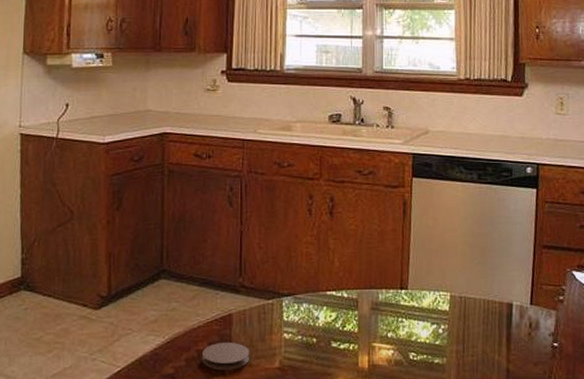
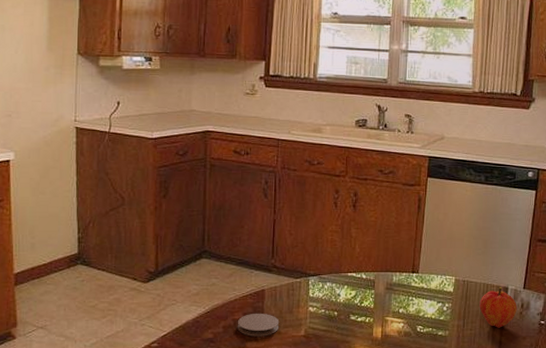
fruit: none [480,304,525,353] -> present [479,287,517,328]

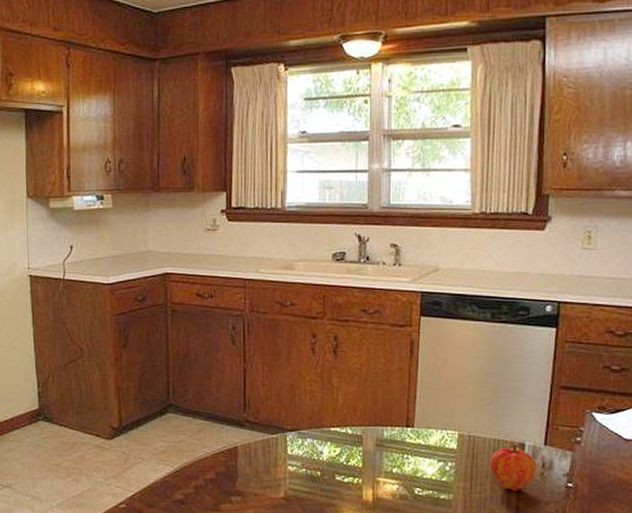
coaster: present [237,314,280,337] -> none [209,473,256,498]

